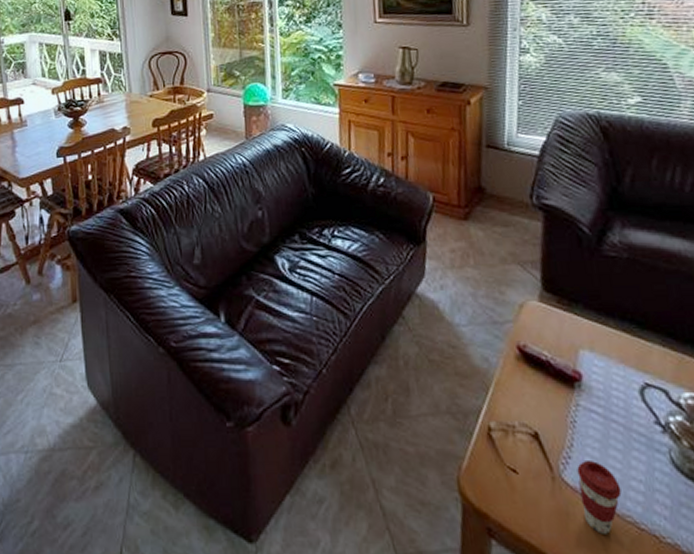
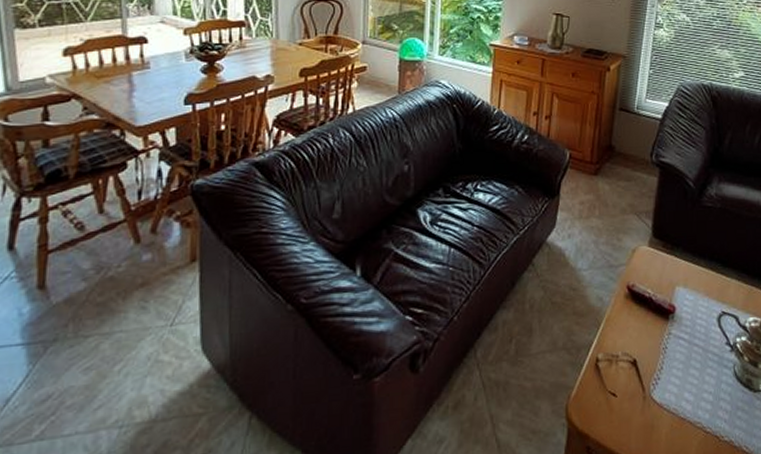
coffee cup: present [577,461,622,534] -> none [664,380,695,440]

